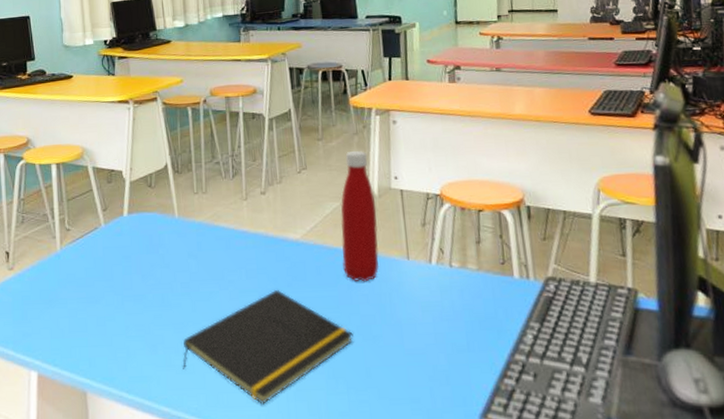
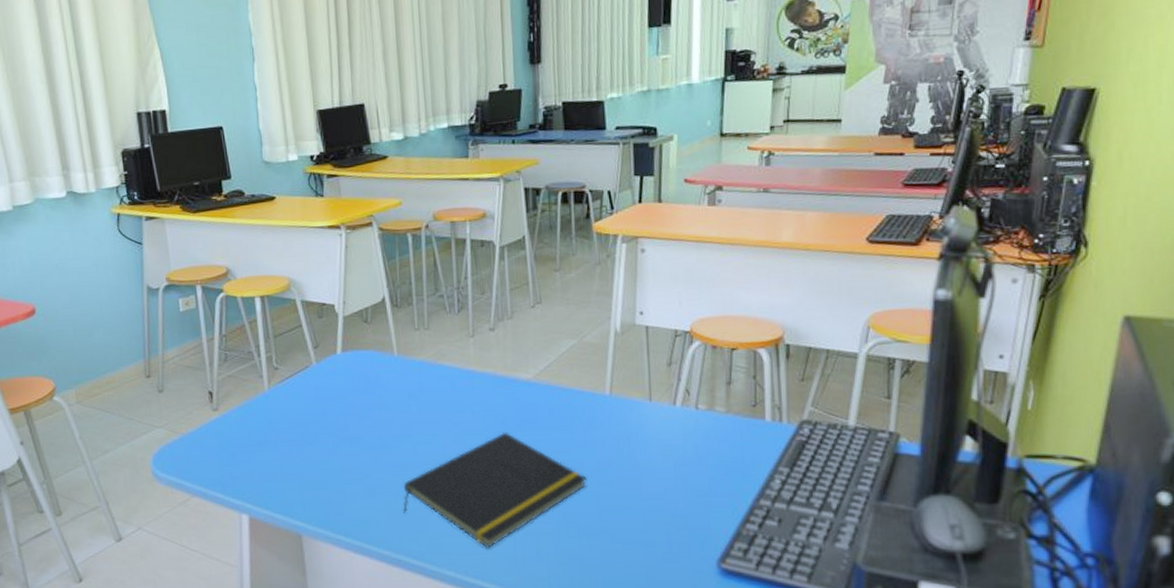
bottle: present [340,150,380,282] -> none [577,282,619,425]

